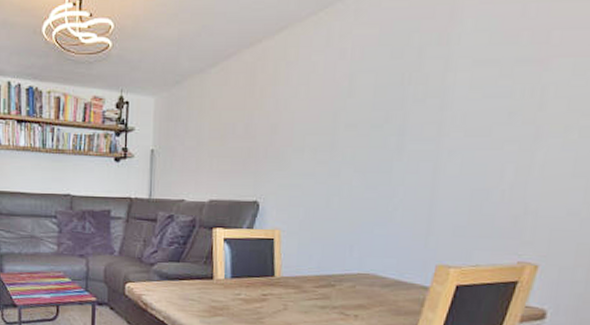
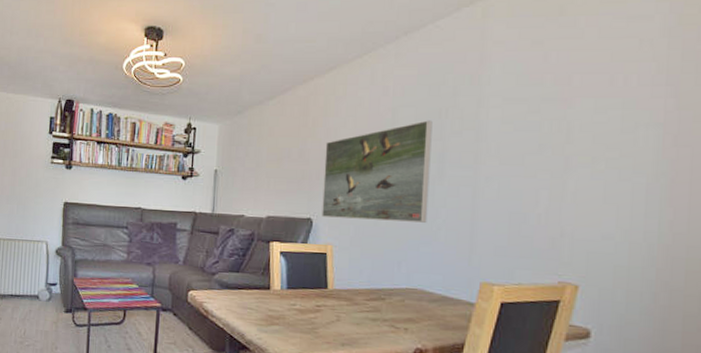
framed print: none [269,87,394,203] -> present [322,120,433,223]

